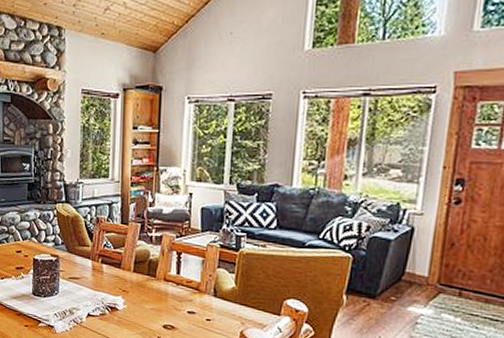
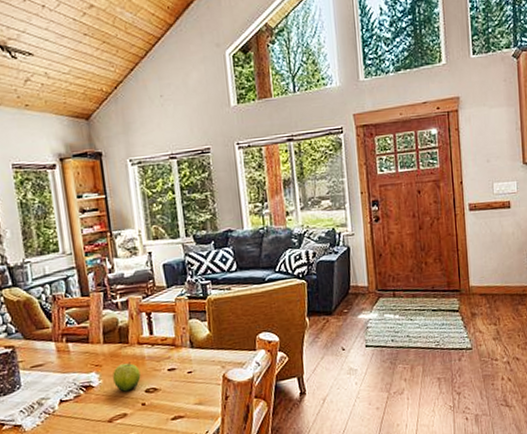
fruit: none [136,295,162,322] -> present [113,362,141,392]

